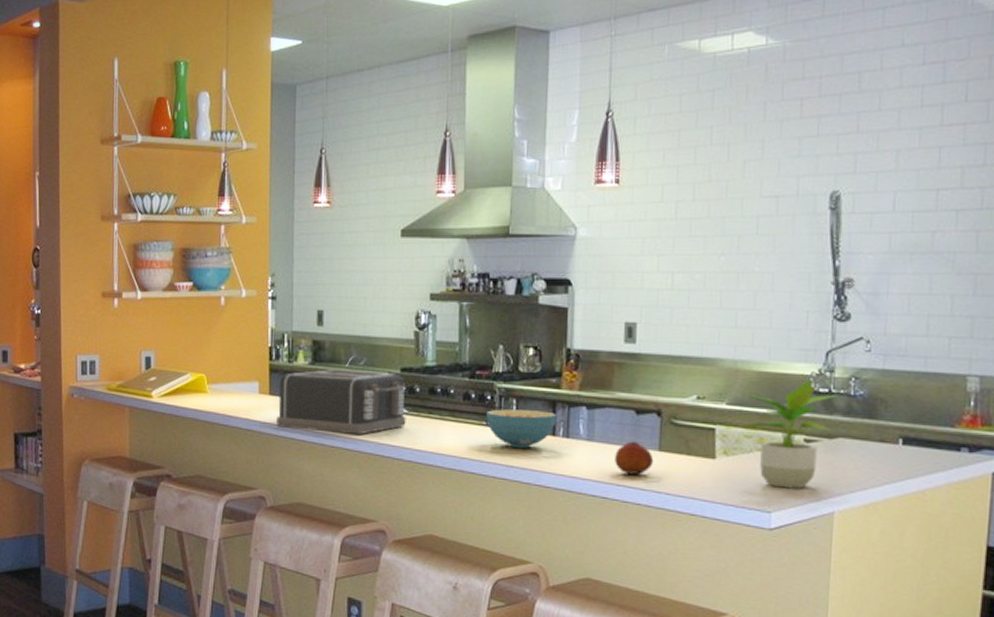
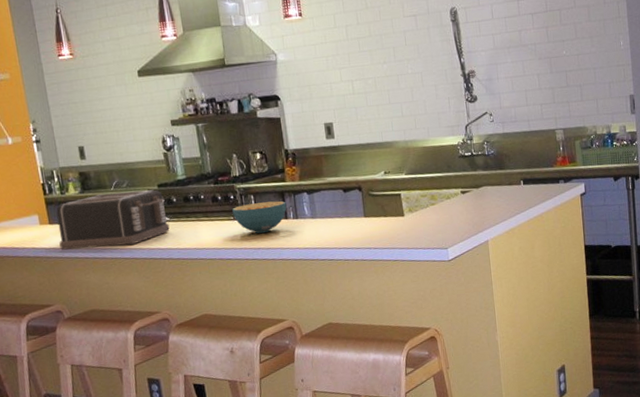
fruit: present [615,441,654,475] -> none [333,213,362,239]
potted plant: present [741,379,839,489] -> none [416,147,479,230]

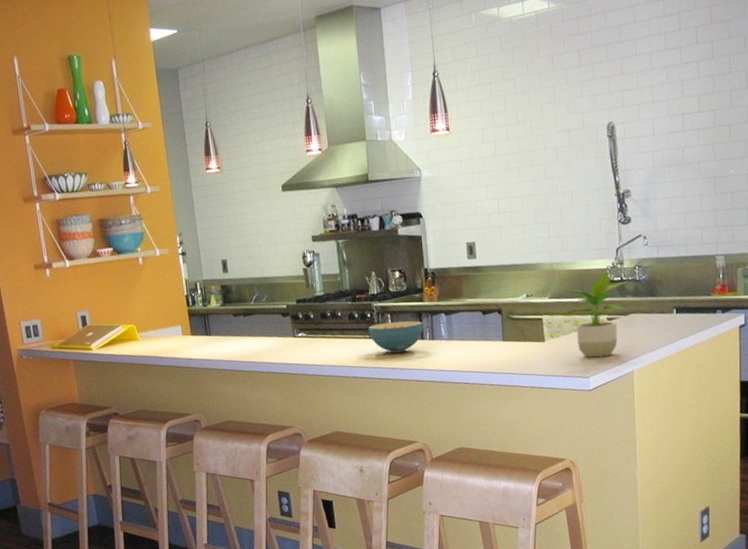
toaster: present [56,190,170,250] -> none [198,305,306,361]
potted plant: none [416,147,479,230] -> present [561,271,629,358]

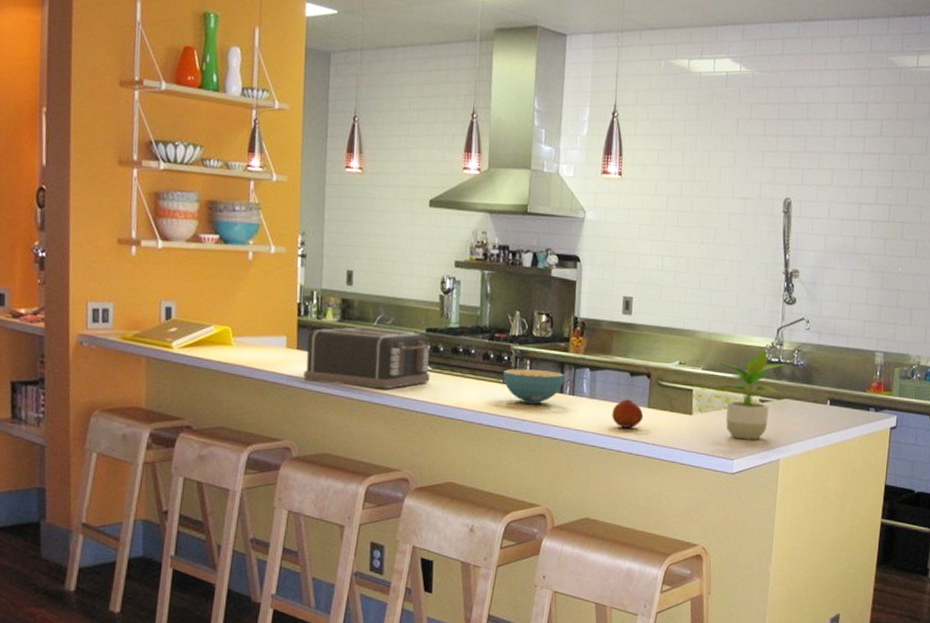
toaster: none [198,305,306,361] -> present [303,327,430,390]
fruit: none [470,336,500,363] -> present [612,399,644,428]

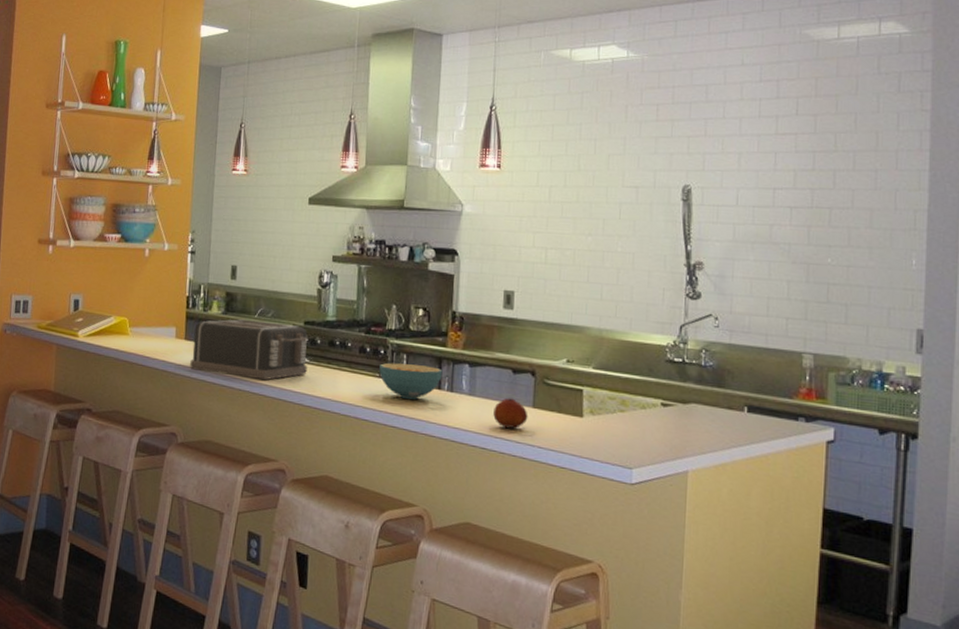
potted plant: present [712,350,786,440] -> none [605,349,692,449]

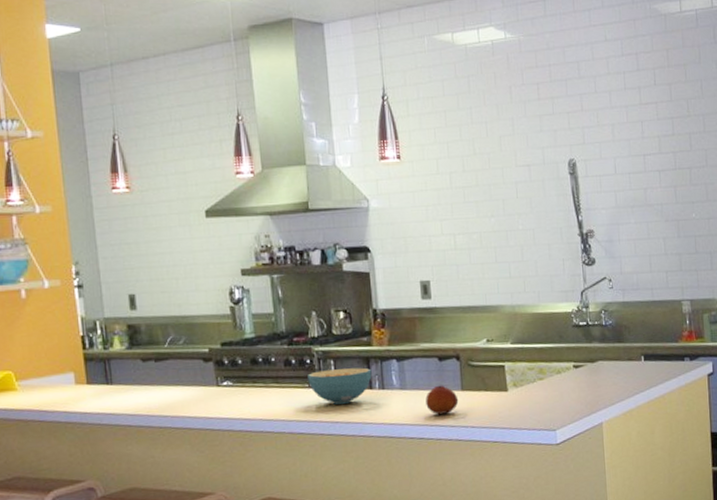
toaster: present [190,319,308,381] -> none [96,349,232,416]

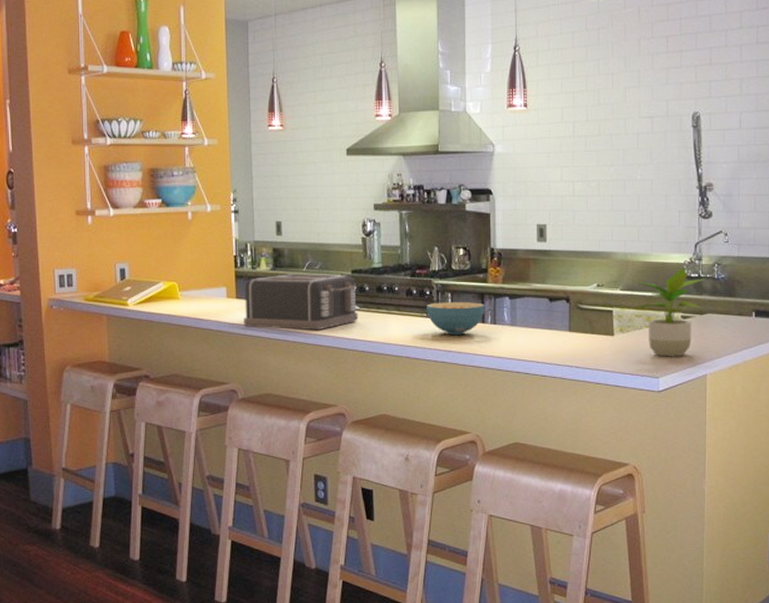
toaster: none [96,349,232,416] -> present [244,274,358,331]
fruit: present [426,385,459,415] -> none [534,325,565,353]
potted plant: none [524,315,595,409] -> present [632,267,706,357]

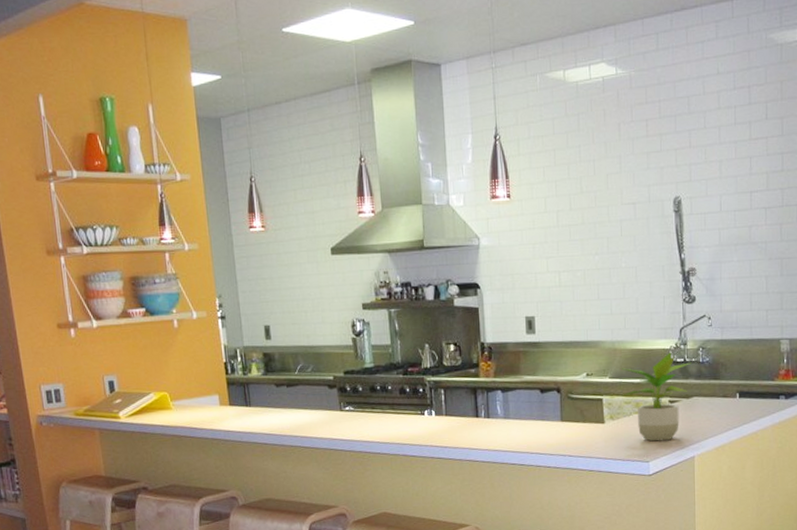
toaster: present [244,274,358,331] -> none [237,376,354,434]
cereal bowl: present [426,302,485,334] -> none [420,397,478,431]

